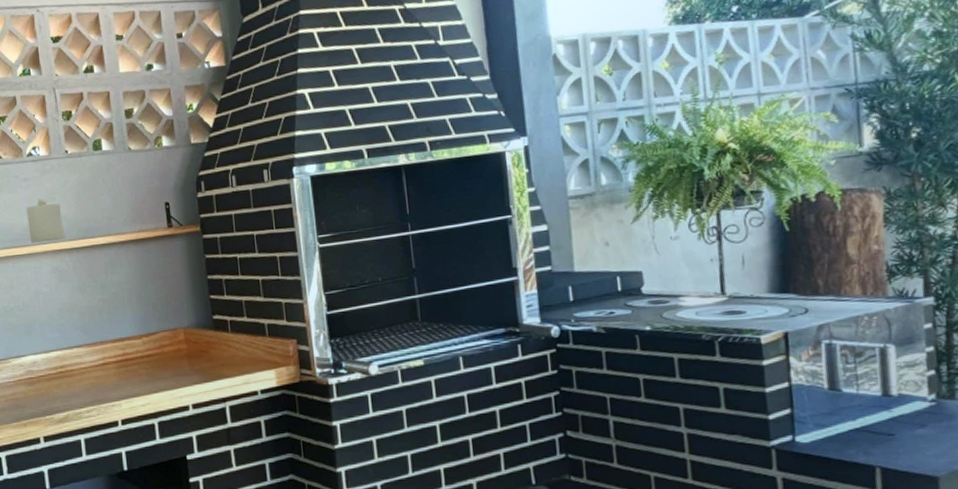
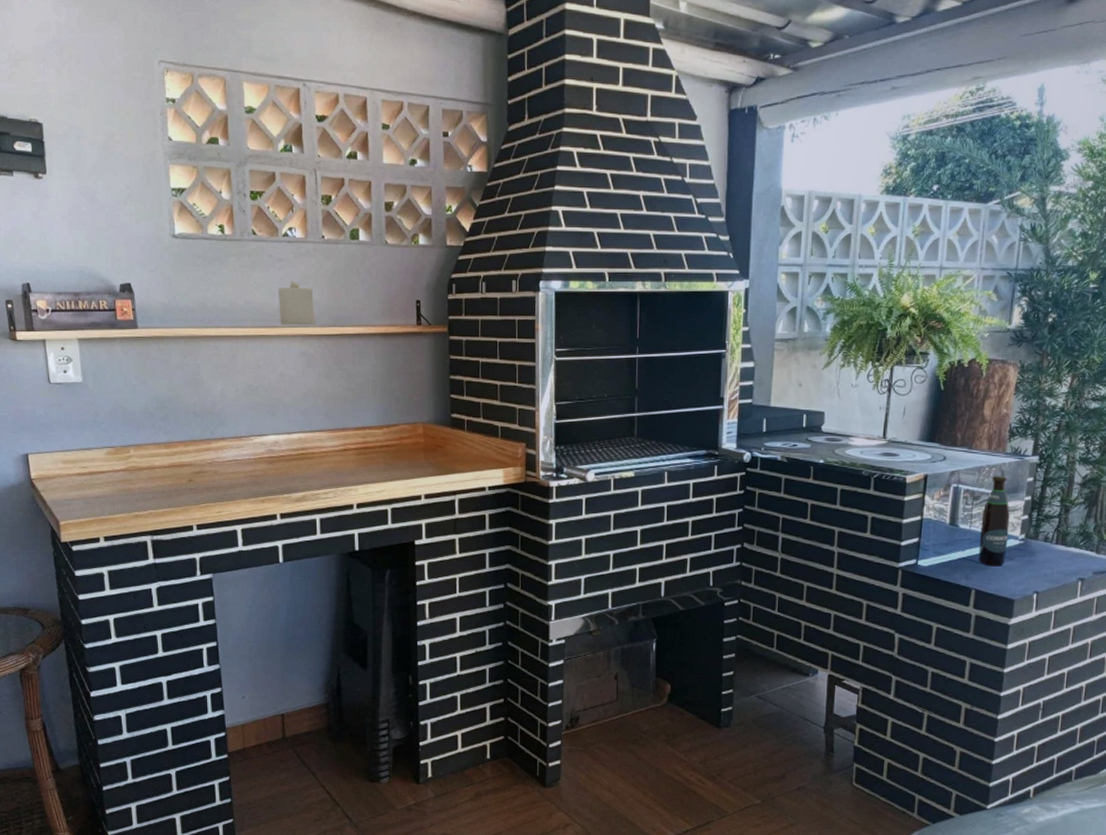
bottle: none [870,324,916,437] -> present [978,475,1010,567]

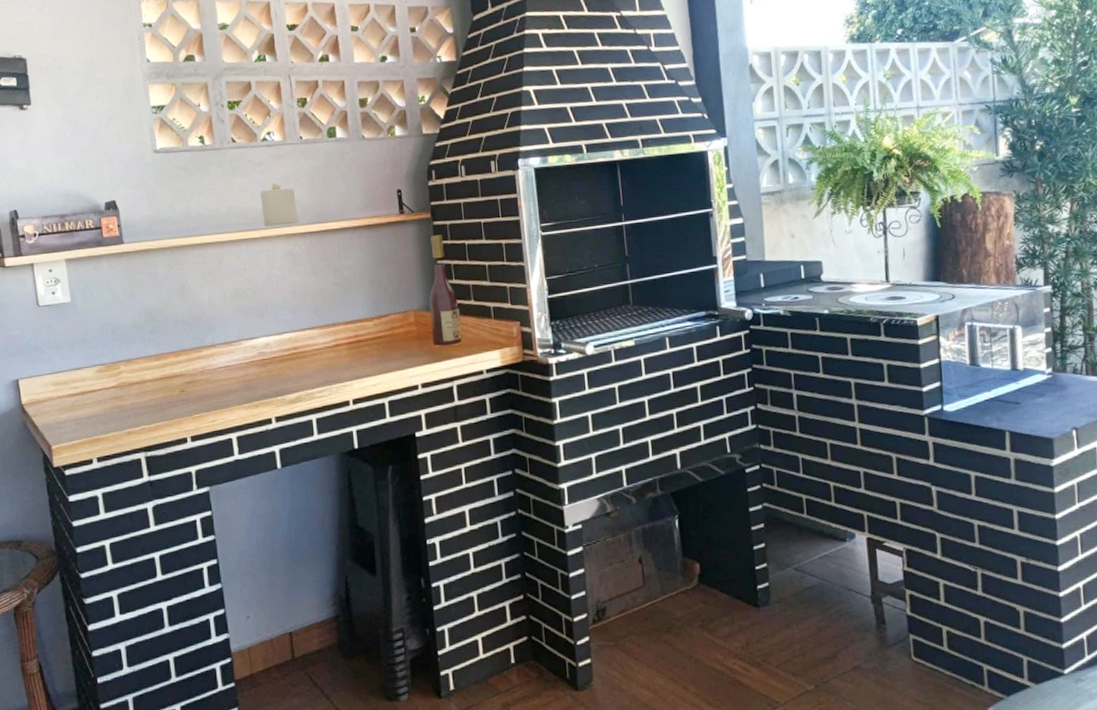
wine bottle: none [438,350,469,460] -> present [429,235,463,346]
bottle: present [978,475,1010,567] -> none [1002,308,1037,405]

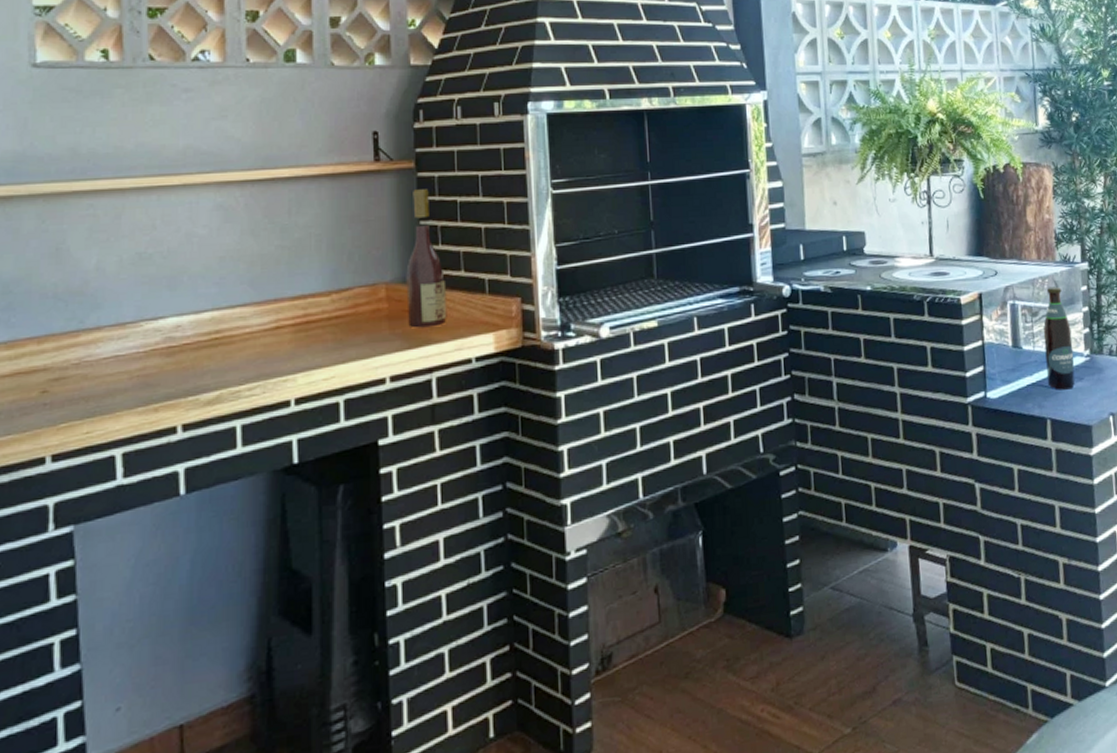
candle: present [260,182,300,227] -> none [185,114,238,171]
bottle: none [1002,308,1037,405] -> present [1043,286,1076,390]

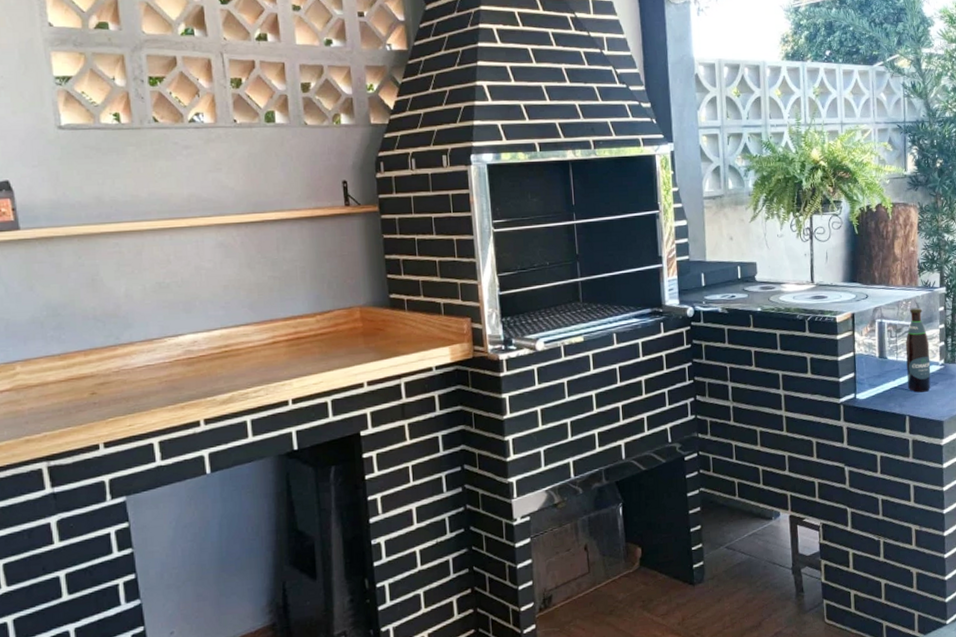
wine bottle: present [406,189,447,329] -> none [376,229,411,343]

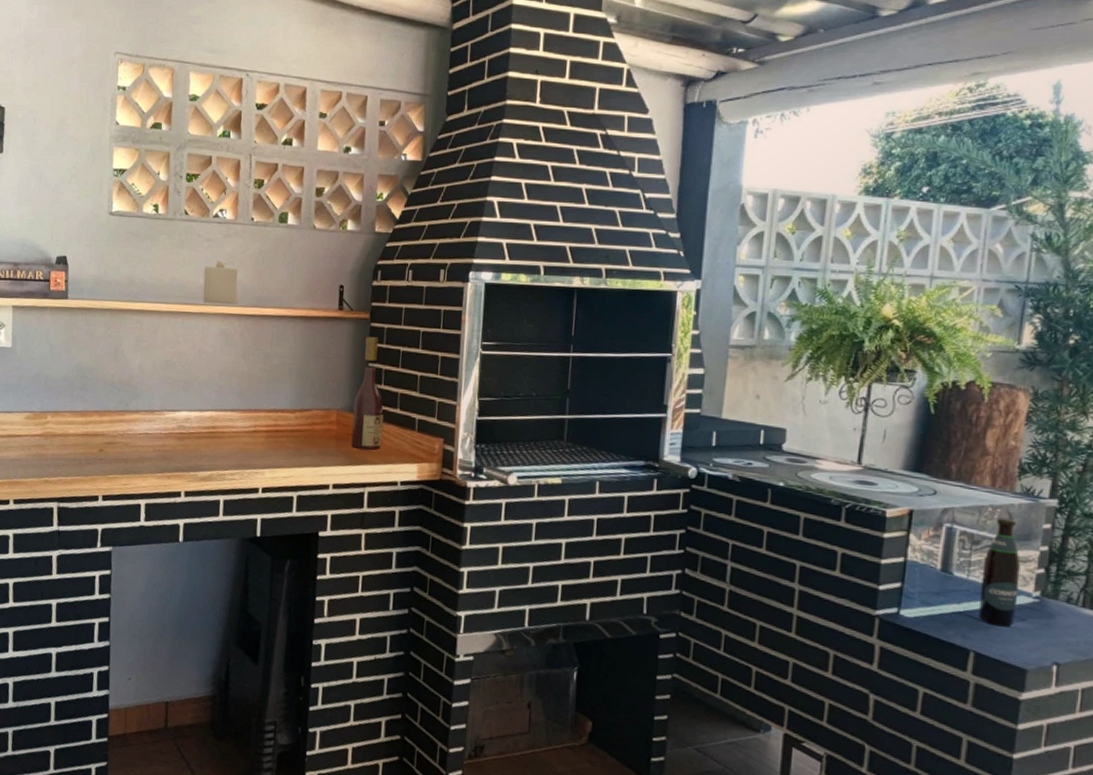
candle: none [187,168,233,215] -> present [203,260,238,305]
wine bottle: none [376,229,411,343] -> present [351,336,385,451]

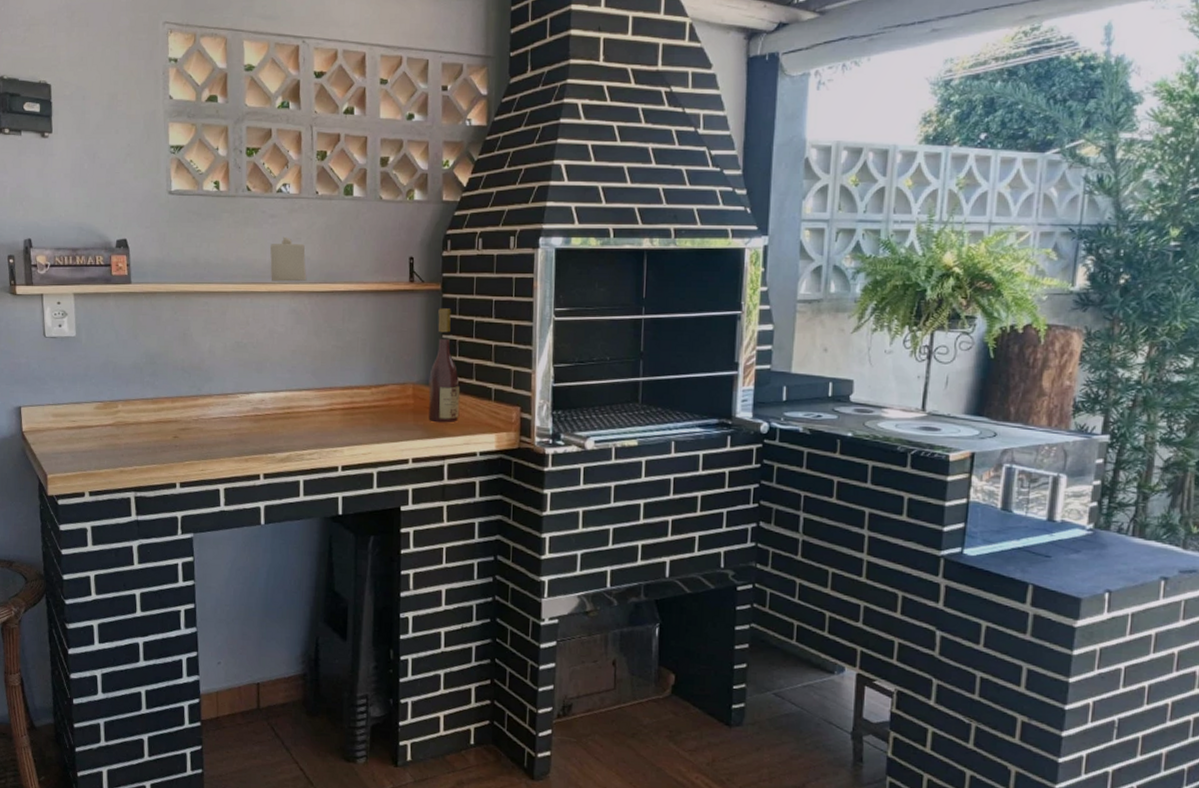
bottle: present [978,517,1021,627] -> none [1036,455,1075,560]

